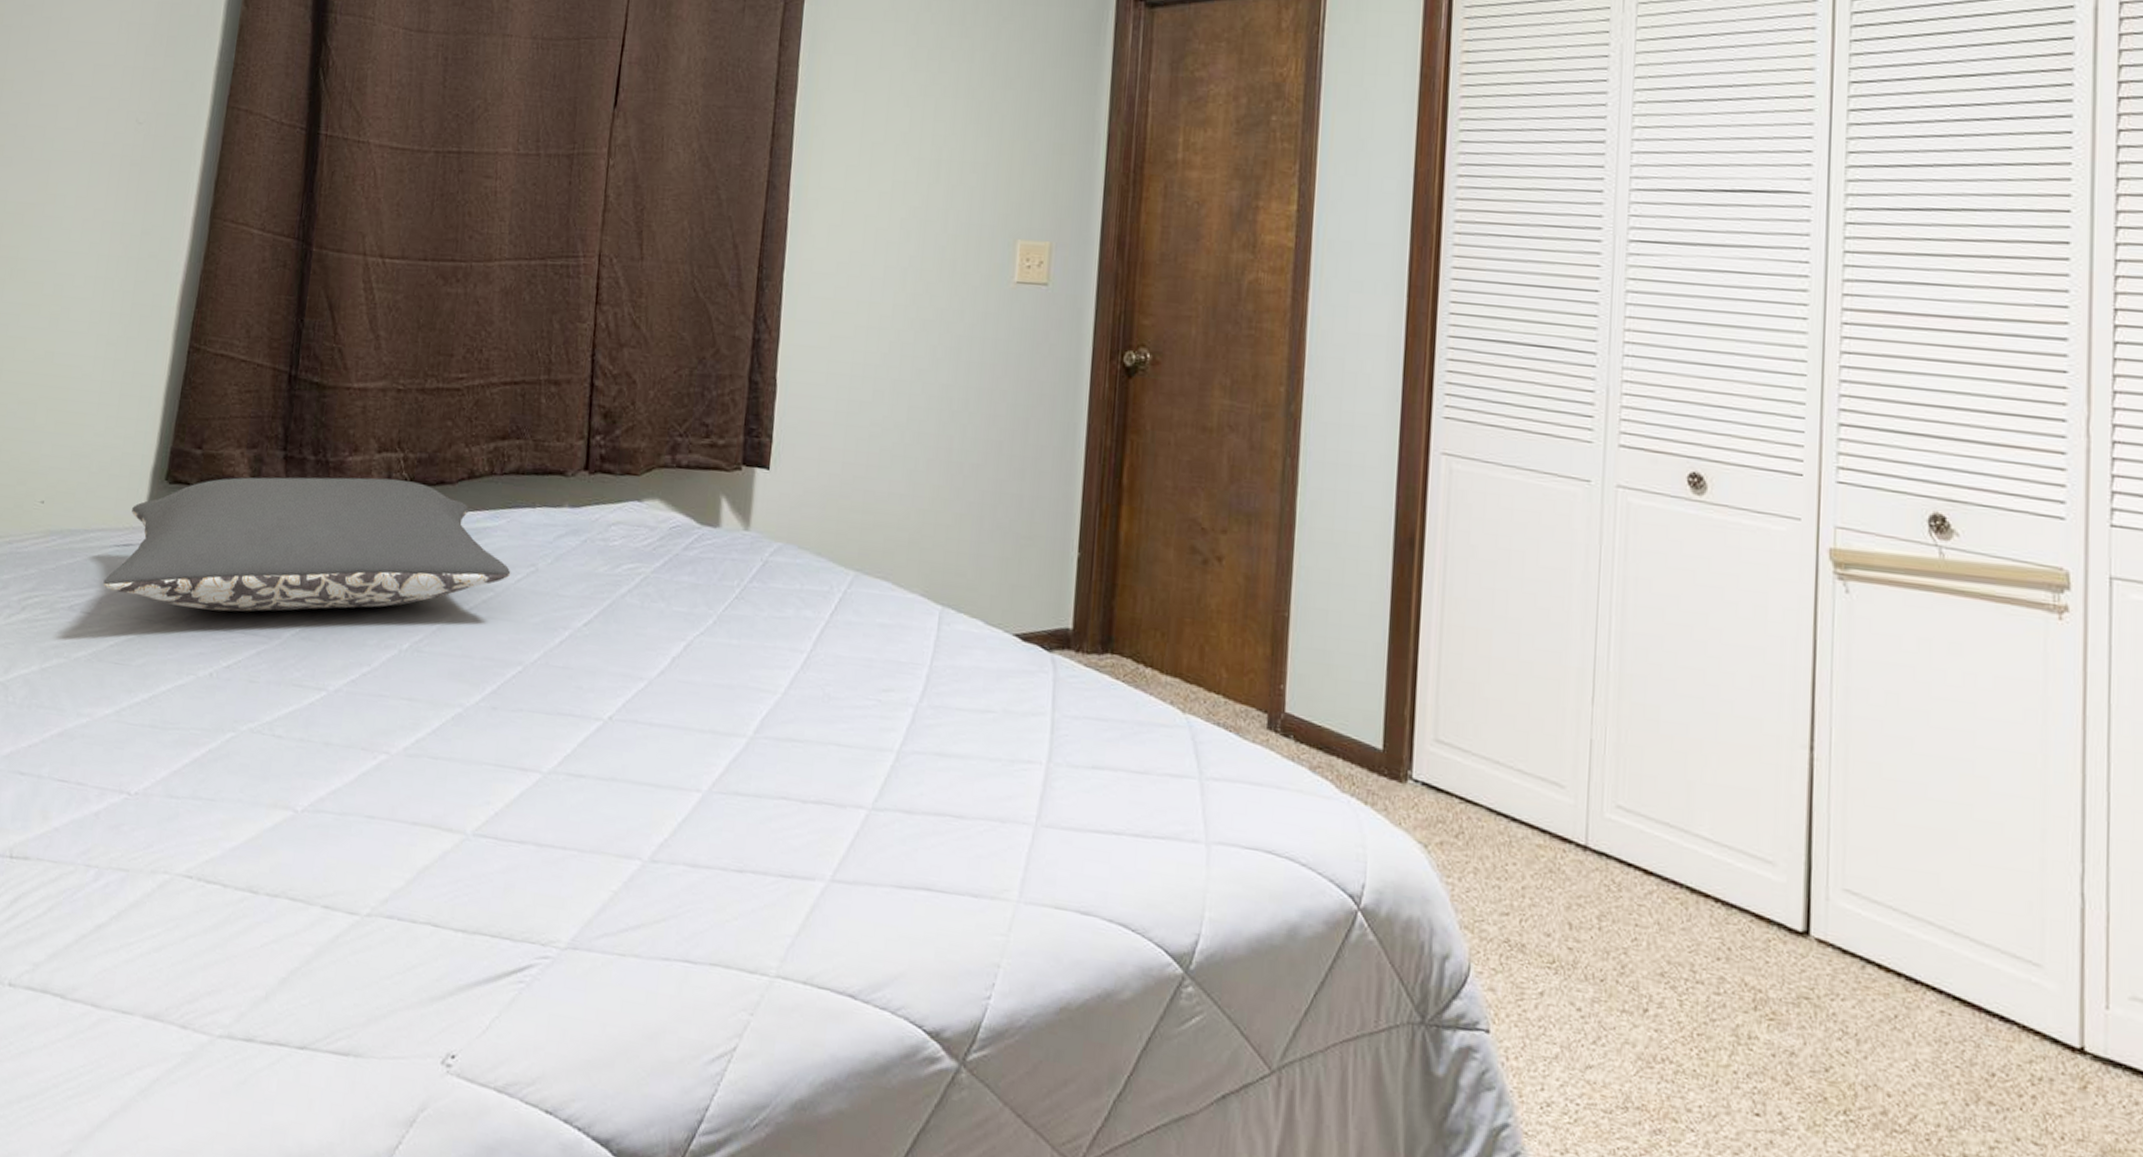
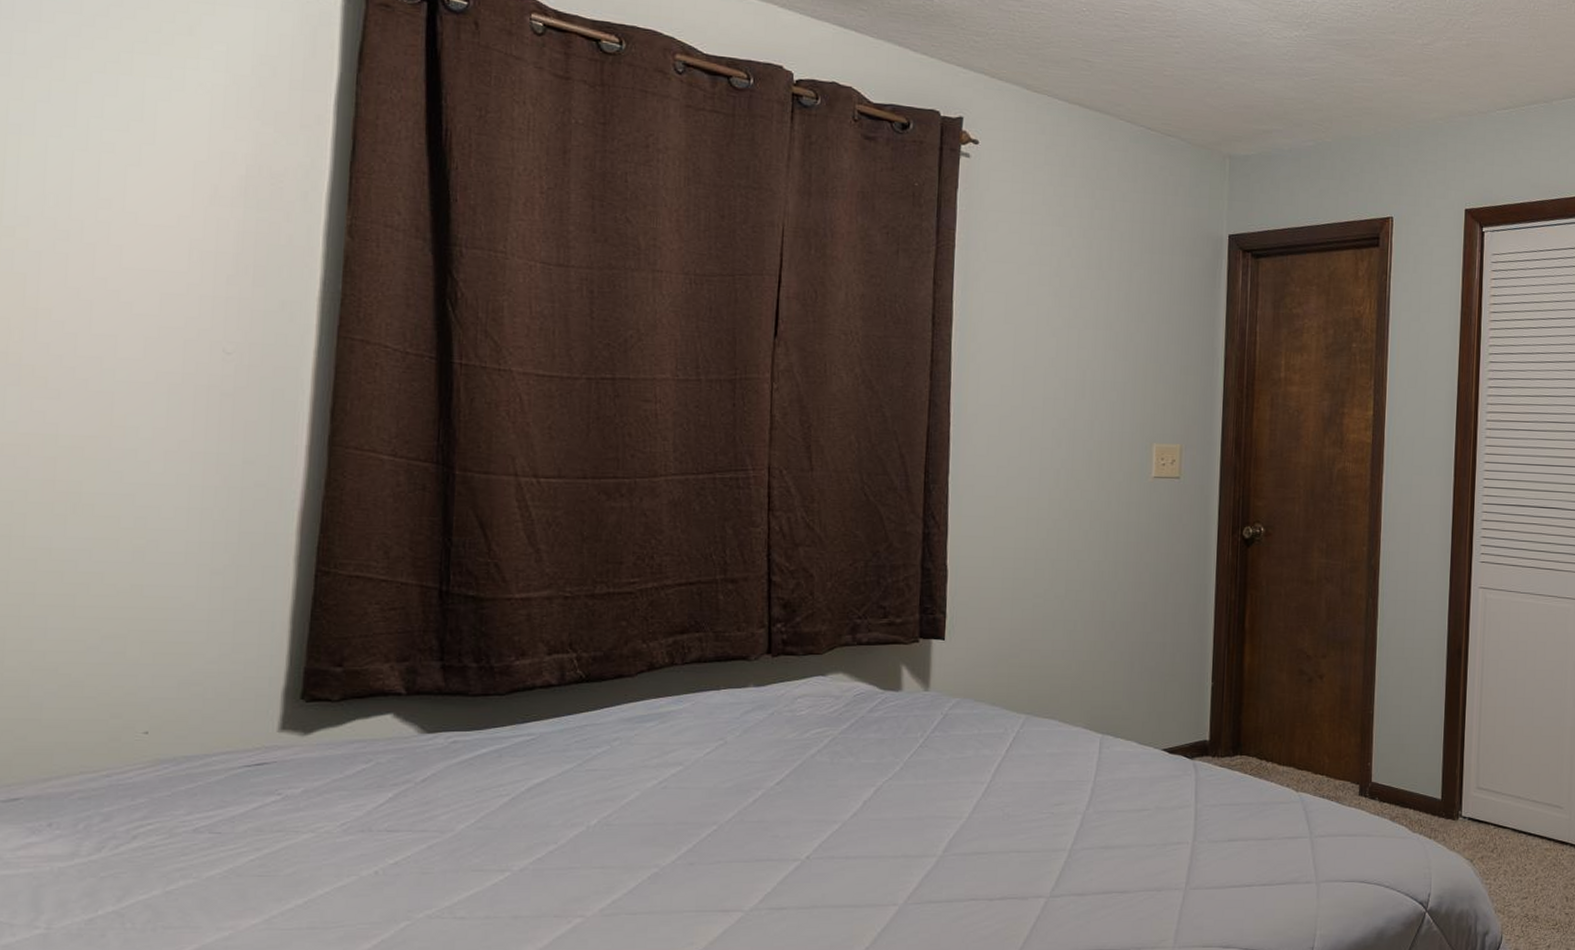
pillow: present [103,477,511,612] -> none [234,677,699,814]

